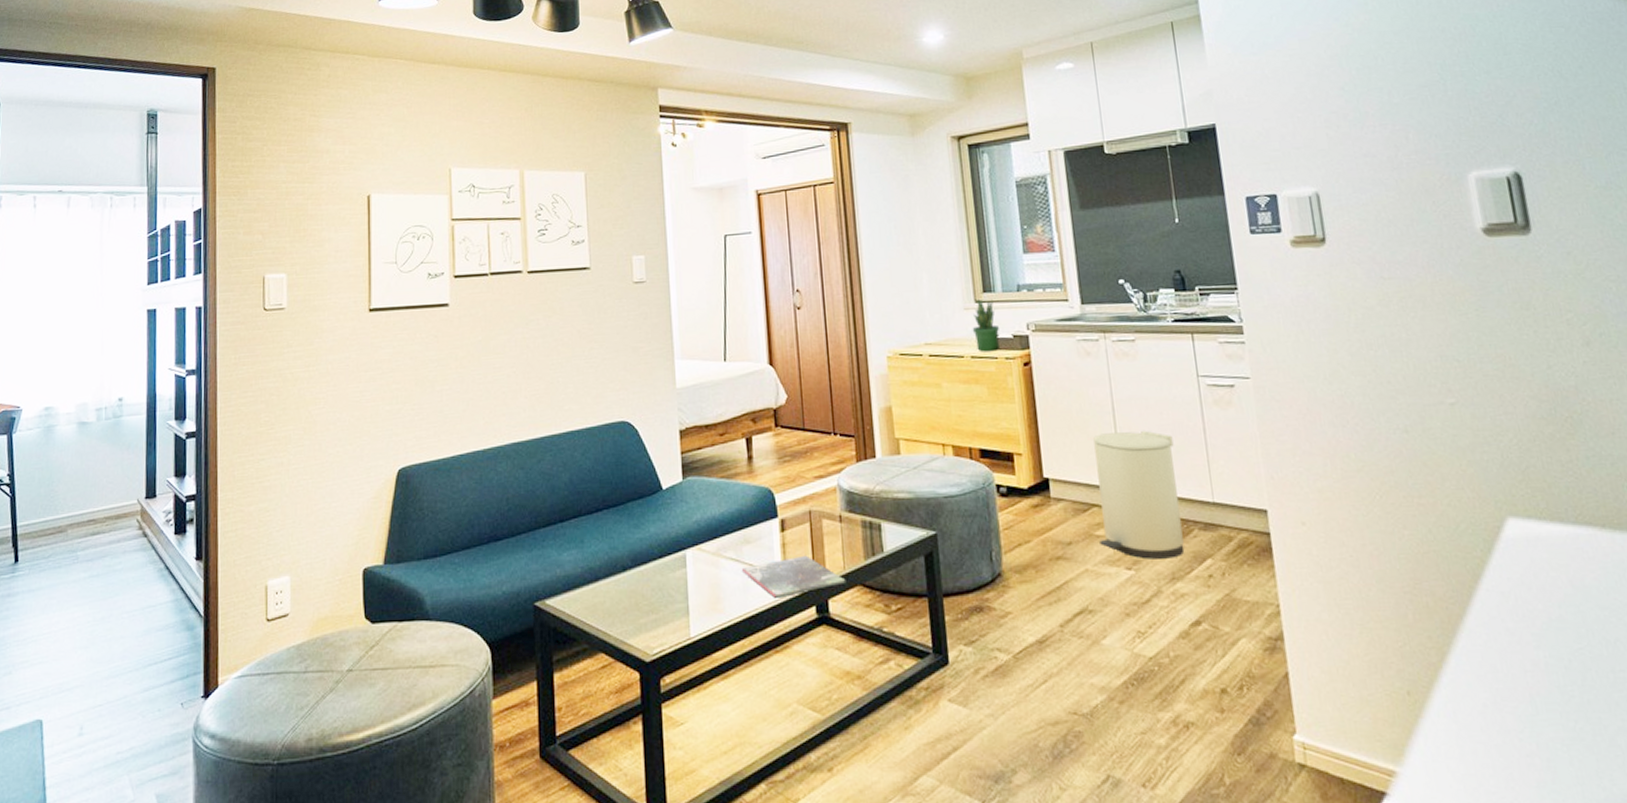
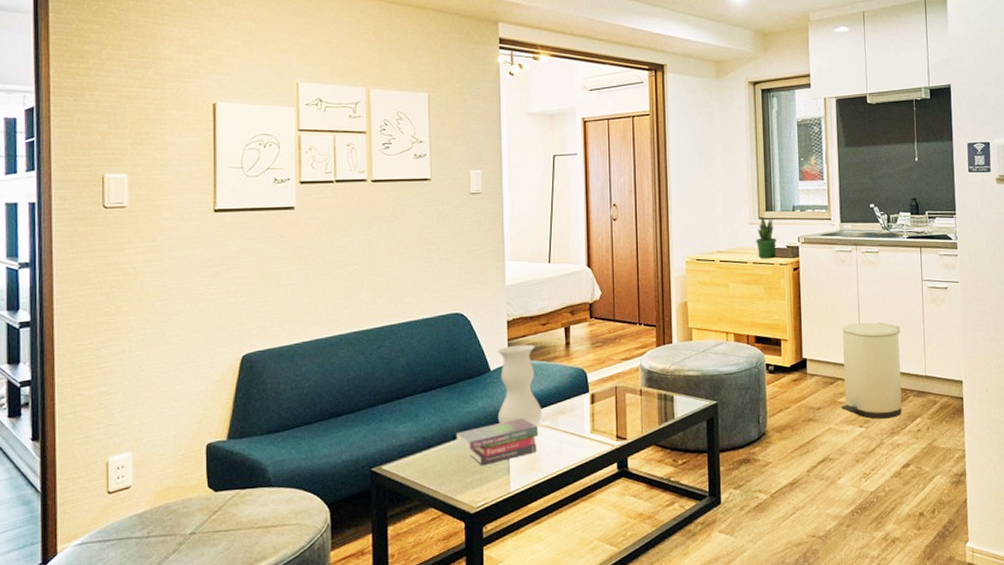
books: none [626,547,720,603] -> present [456,418,538,465]
vase: none [668,458,724,558] -> present [496,344,543,426]
magazine: present [742,555,846,598] -> none [557,422,643,458]

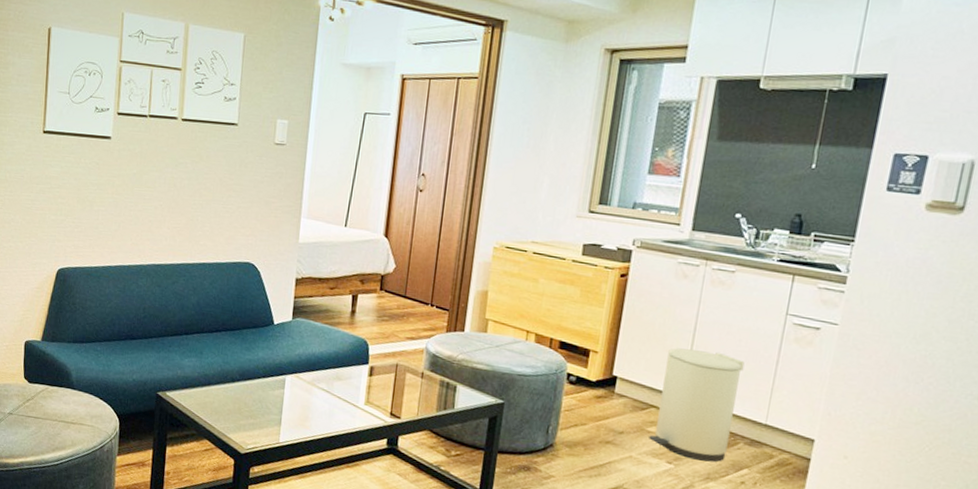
books: present [456,418,538,465] -> none [235,375,313,412]
vase: present [496,344,543,426] -> none [275,303,320,386]
planter: present [755,216,776,259] -> none [579,209,606,260]

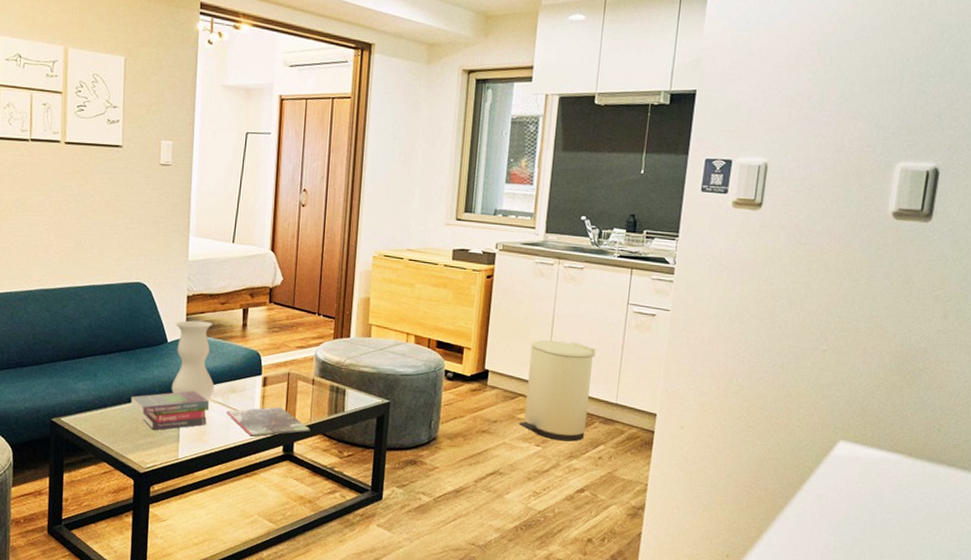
books: none [235,375,313,412] -> present [131,391,209,430]
vase: none [275,303,320,386] -> present [171,320,215,401]
magazine: none [331,397,417,427] -> present [227,406,311,437]

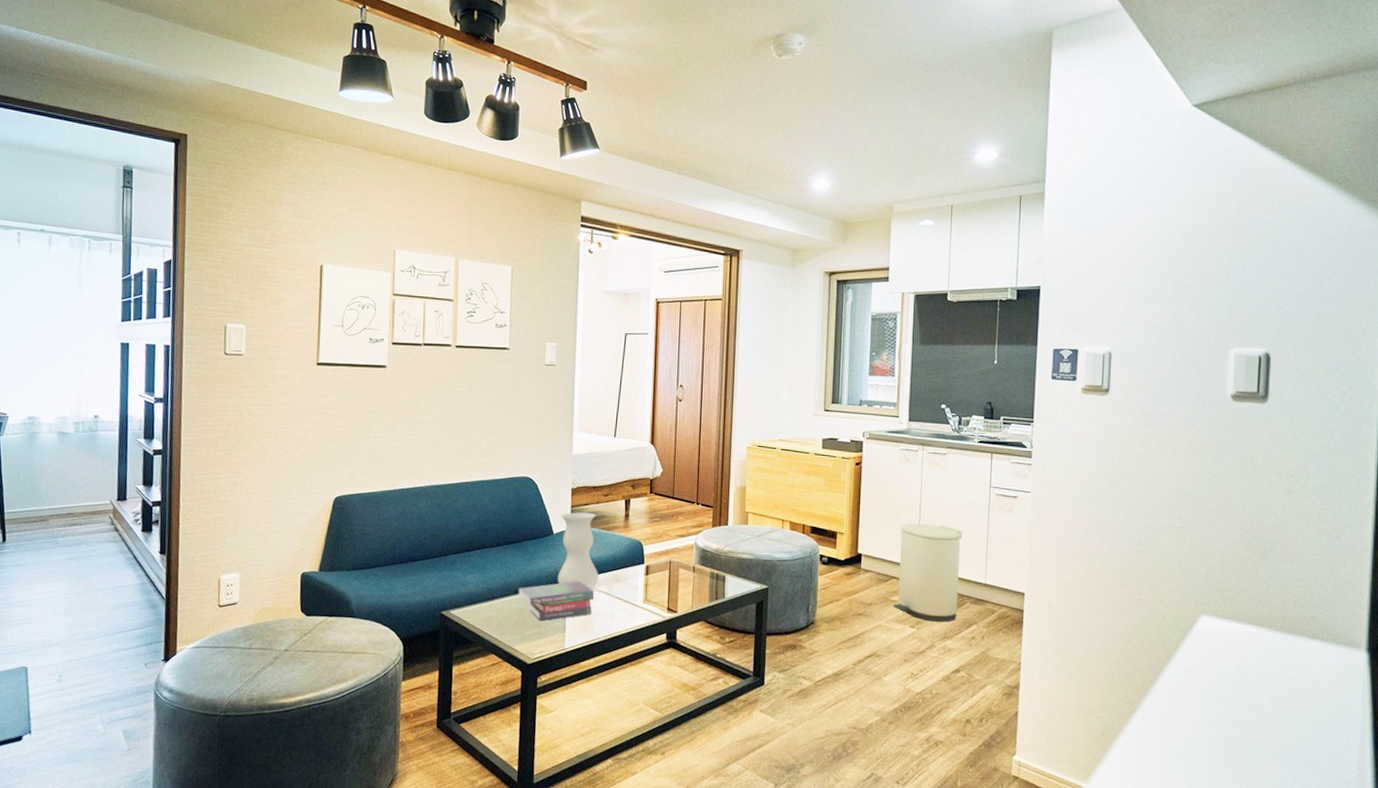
magazine: present [227,406,311,437] -> none [611,594,693,625]

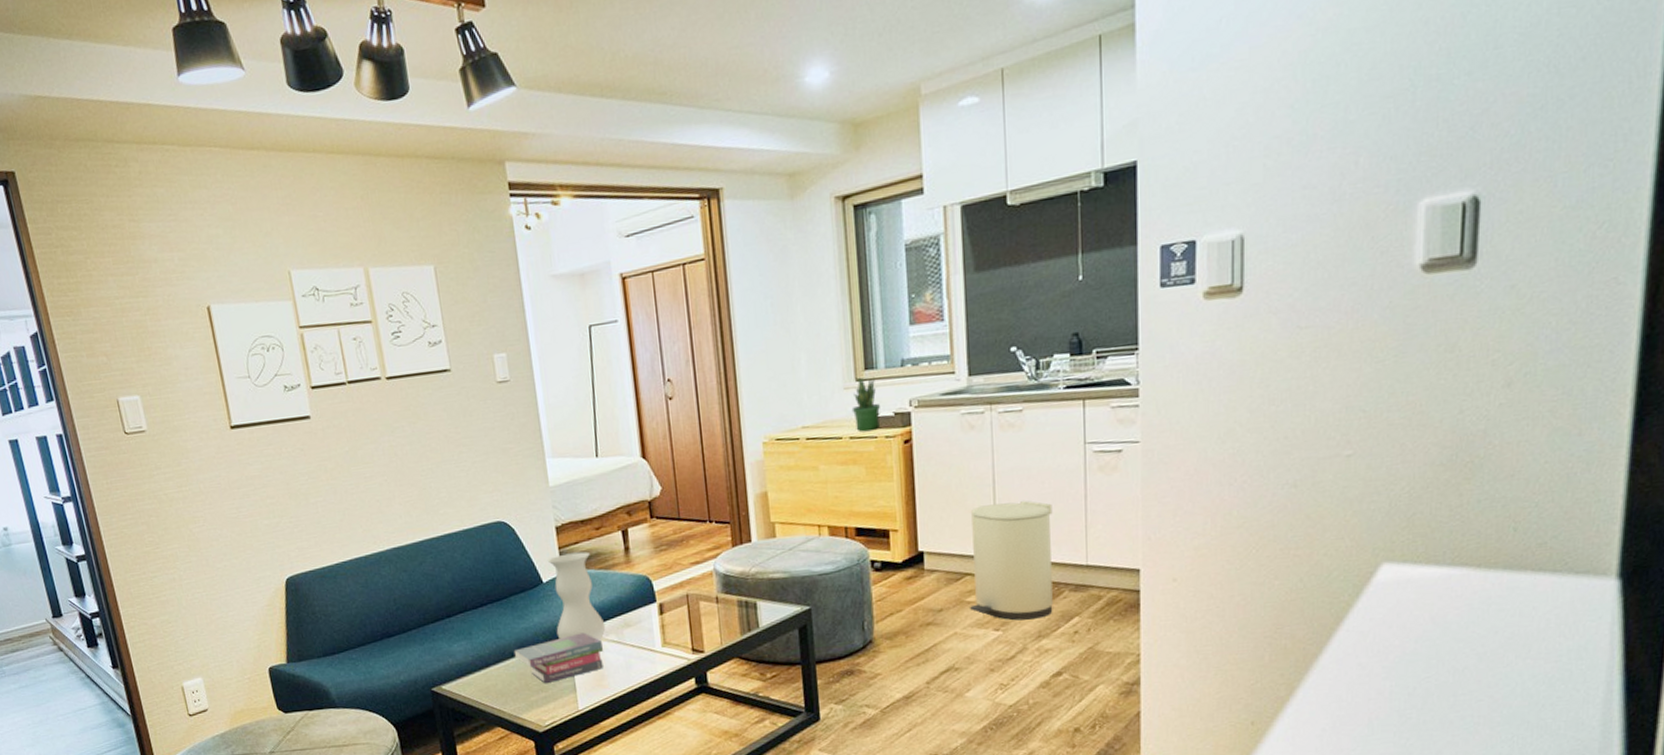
planter: none [818,408,840,452] -> present [851,377,880,433]

